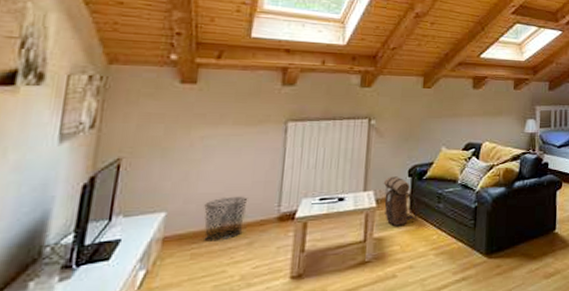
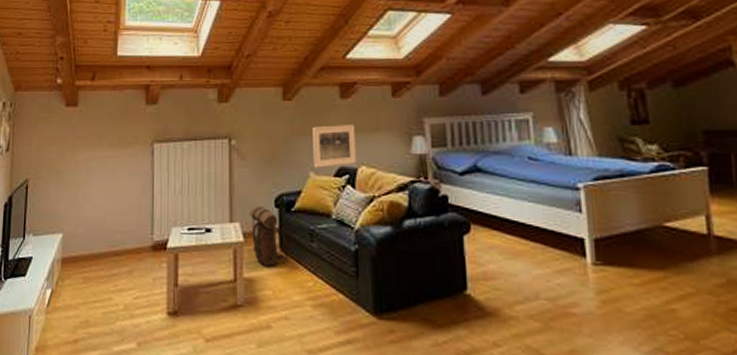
waste bin: present [203,196,248,242] -> none [91,221,125,267]
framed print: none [445,109,483,143] -> present [313,125,356,168]

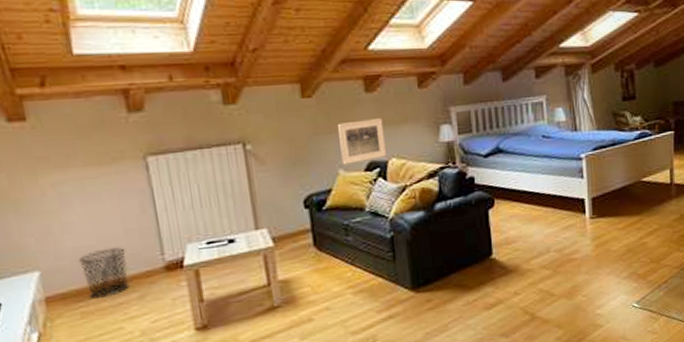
waste bin: none [91,221,125,267] -> present [79,247,130,299]
backpack: present [249,206,289,266] -> none [276,209,325,266]

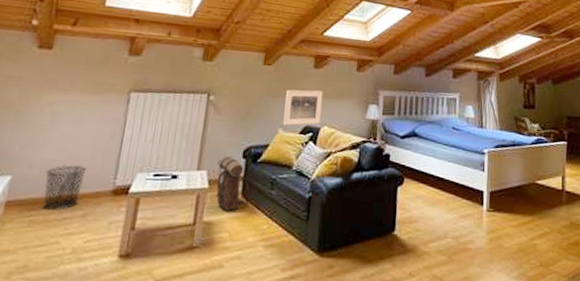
backpack: none [276,209,325,266] -> present [216,156,250,211]

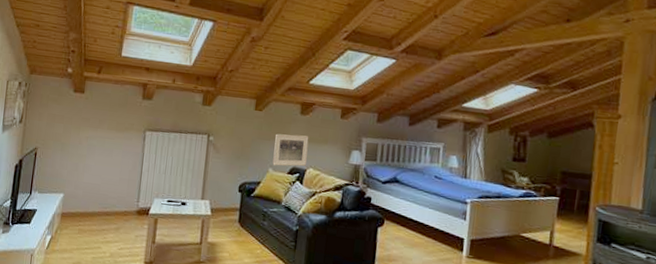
waste bin: present [42,165,87,210] -> none [87,188,117,223]
backpack: present [216,156,250,211] -> none [217,189,246,236]

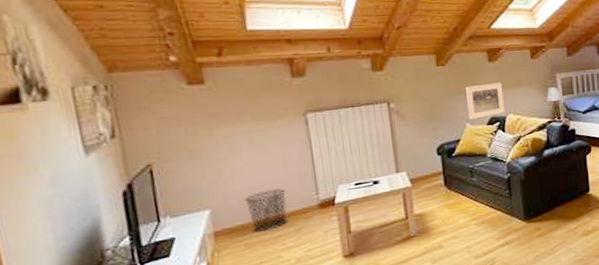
waste bin: none [87,188,117,223] -> present [245,188,288,232]

